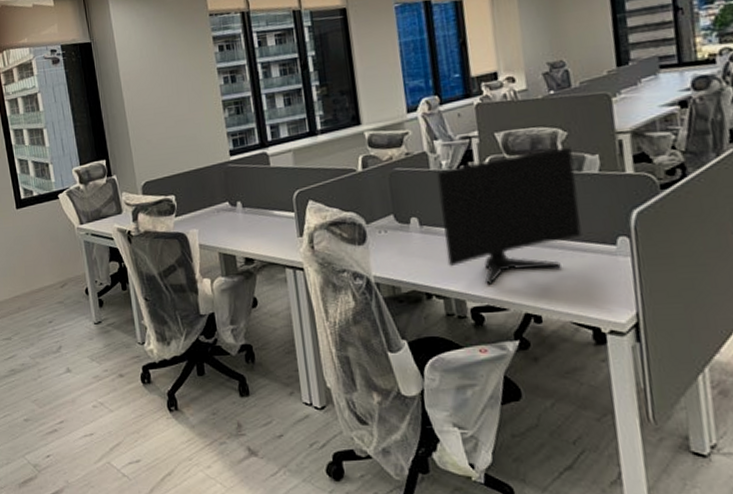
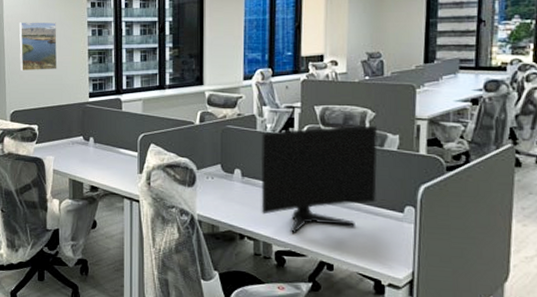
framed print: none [139,74,189,136] -> present [19,22,58,72]

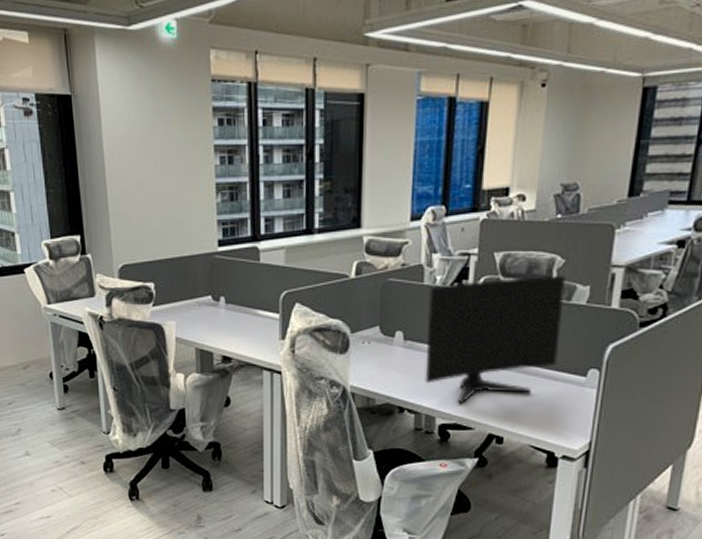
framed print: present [19,22,58,72] -> none [125,146,177,213]

